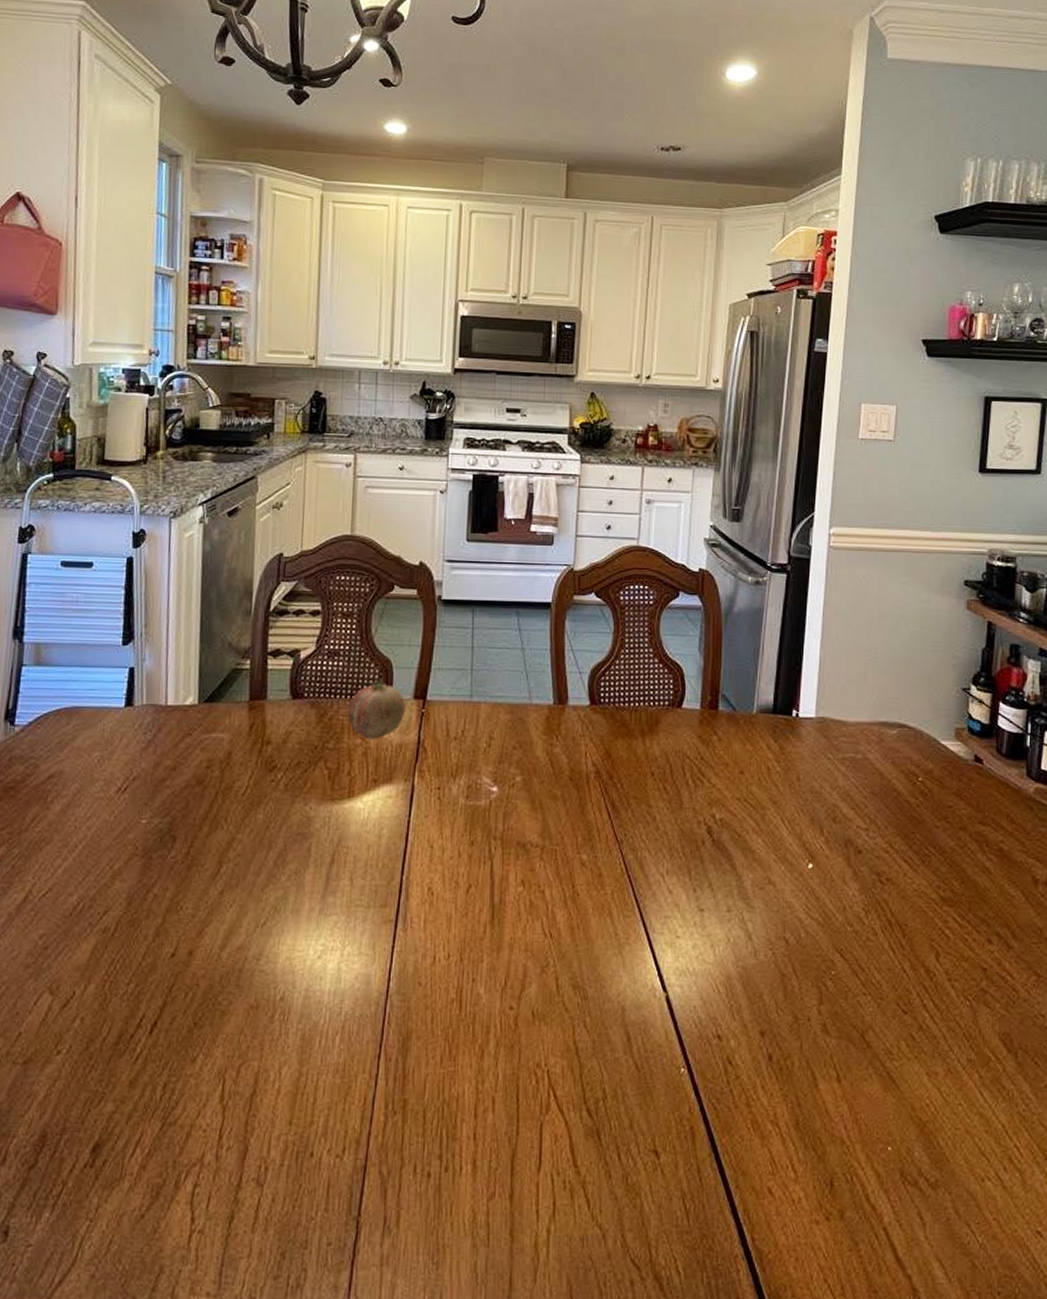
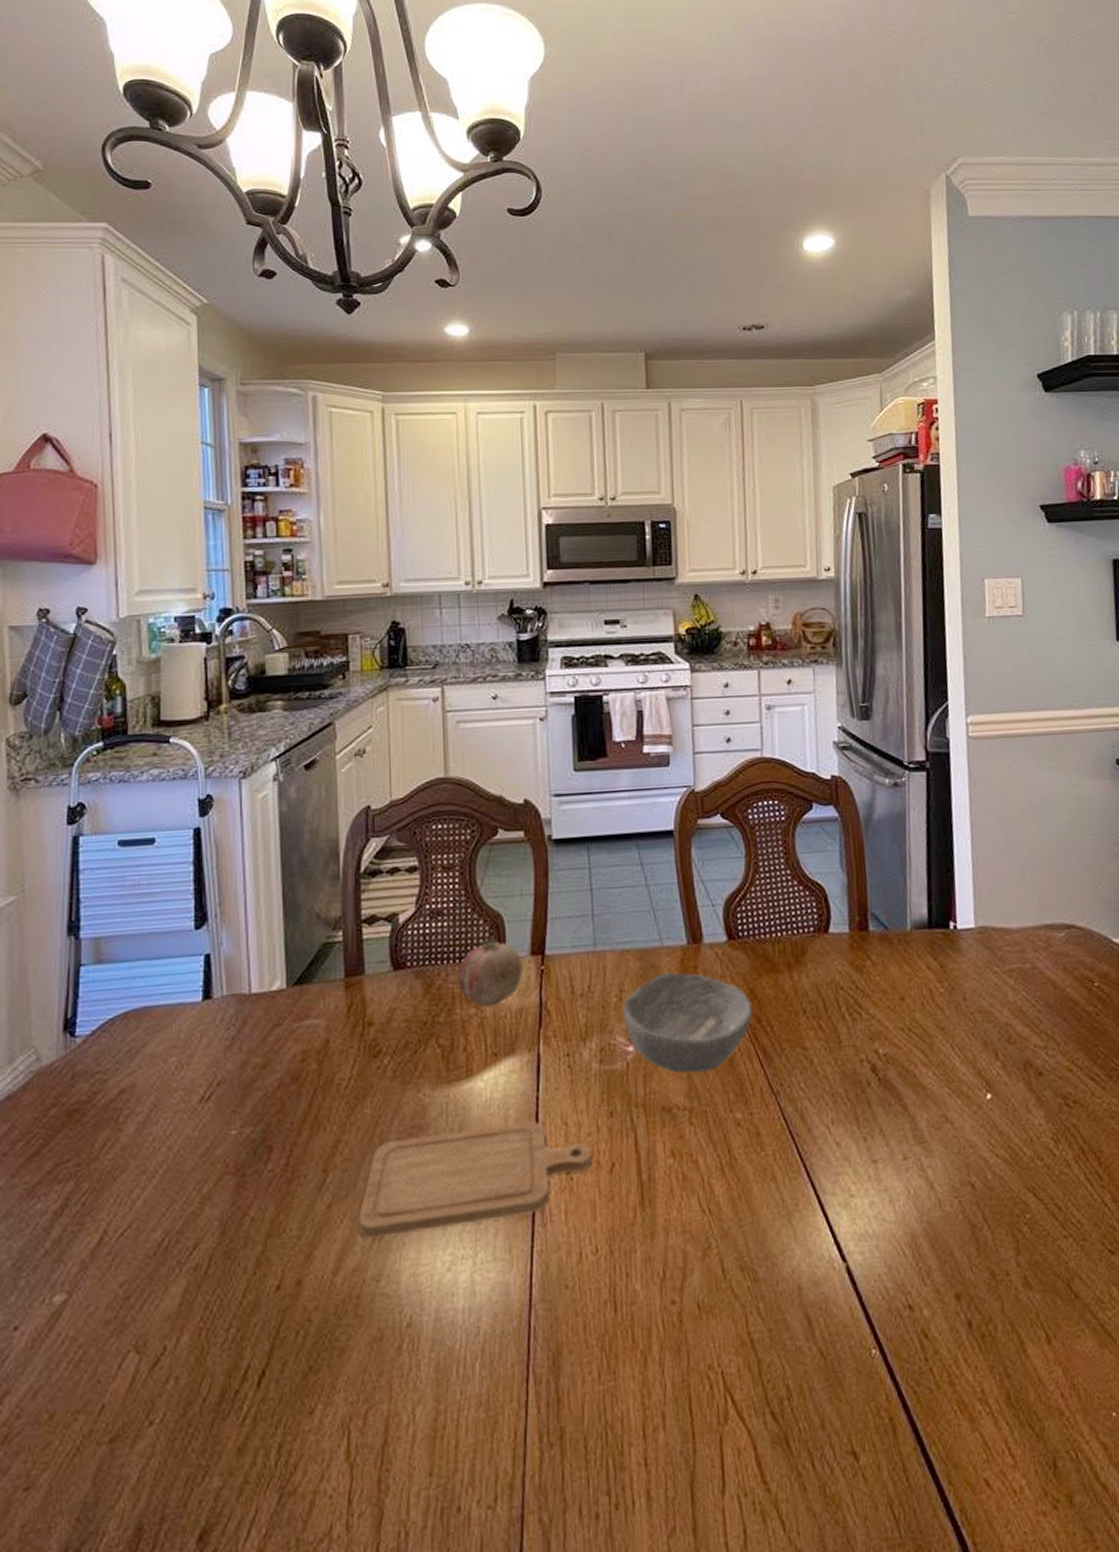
chopping board: none [245,841,451,923] -> present [358,1121,591,1238]
bowl: none [490,726,606,816] -> present [623,971,752,1074]

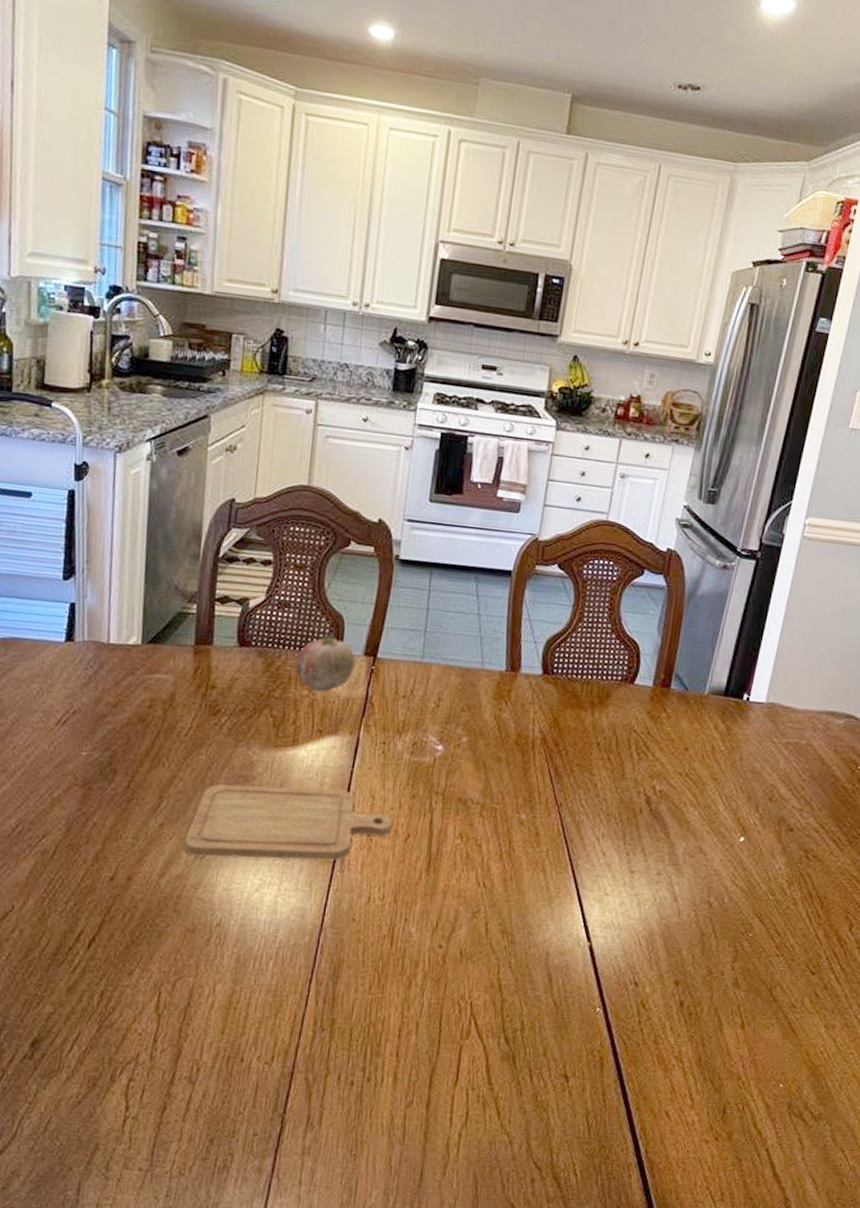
bowl: present [623,971,752,1074] -> none [438,691,553,778]

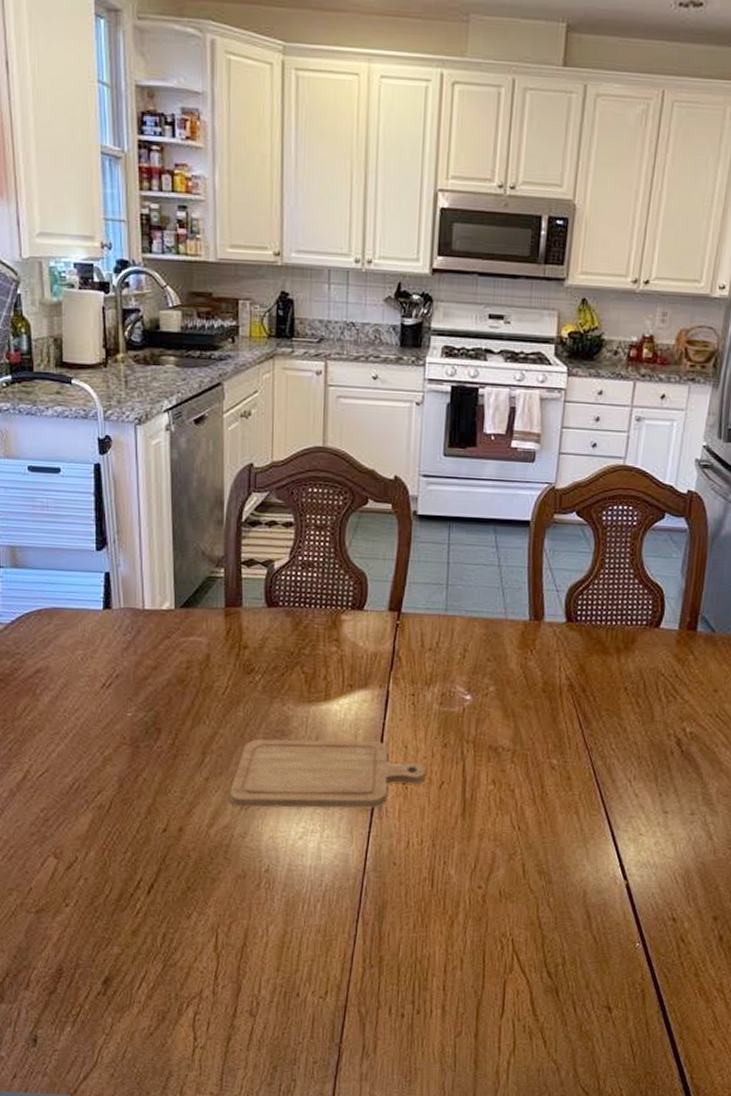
fruit: present [295,632,356,692] -> none [323,590,381,648]

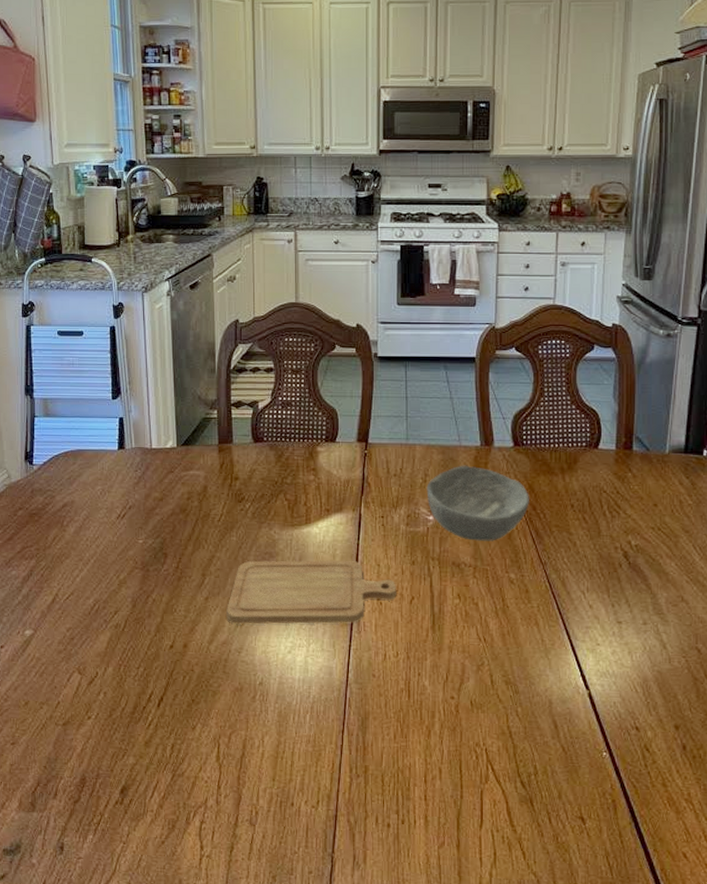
bowl: none [464,640,580,725] -> present [426,465,529,541]

